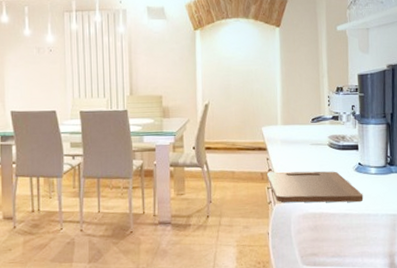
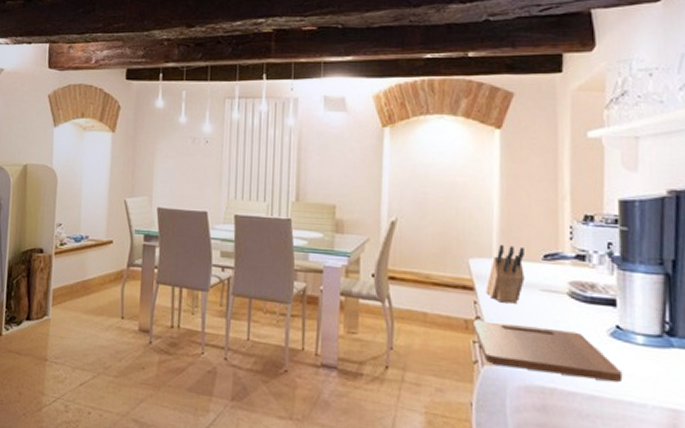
knife block: none [274,114,300,157] -> present [486,245,525,304]

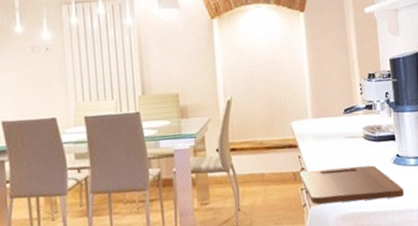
knife block: present [486,245,525,304] -> none [306,105,333,154]

